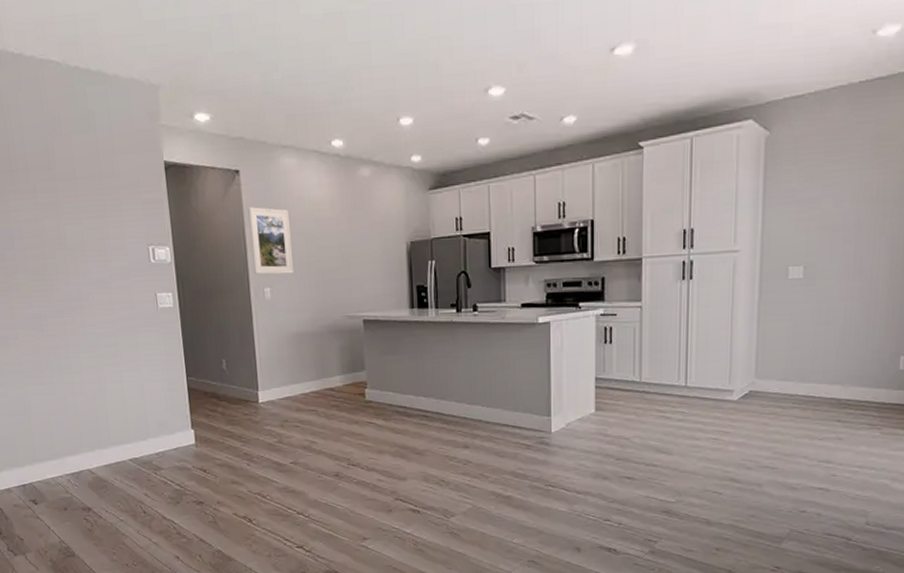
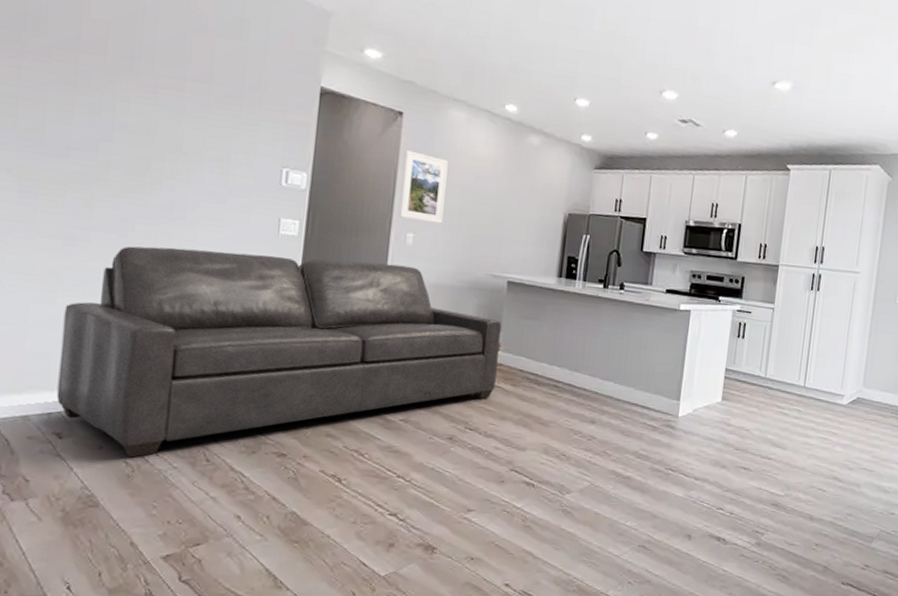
sofa: none [14,319,369,515] -> present [56,246,502,458]

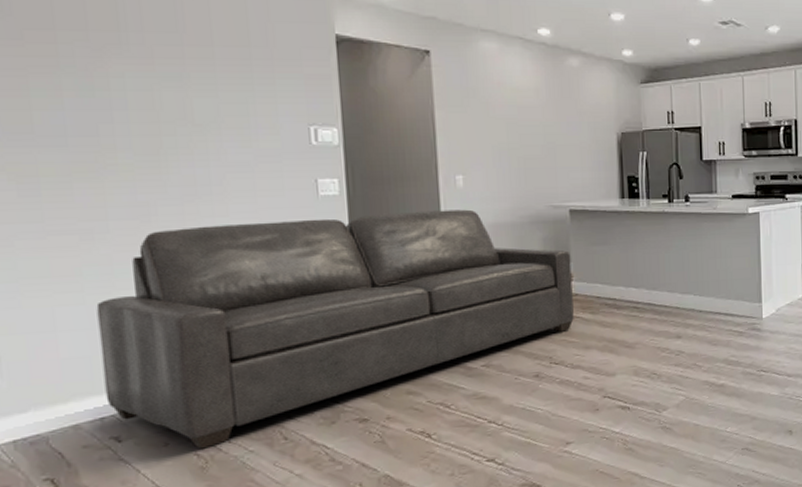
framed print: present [398,150,449,224] -> none [439,90,491,162]

